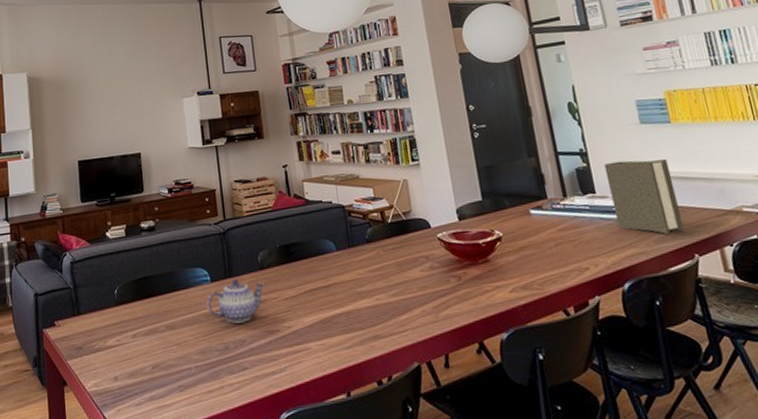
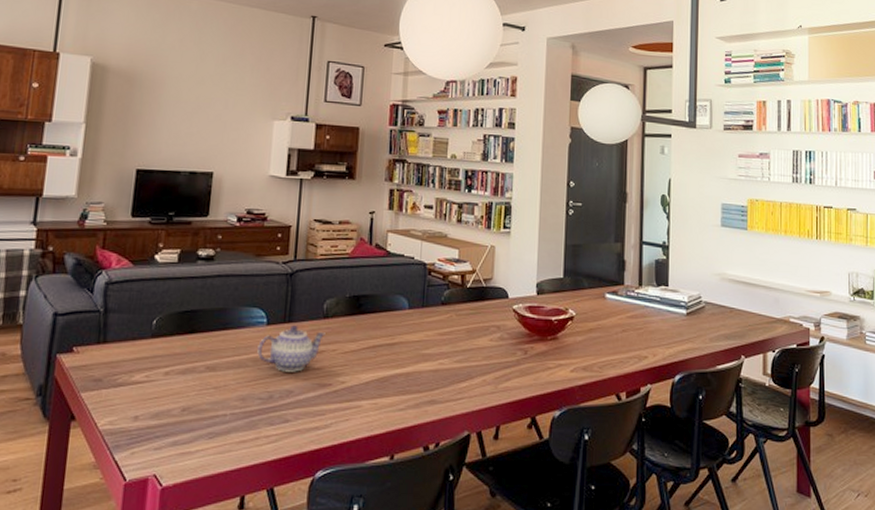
book: present [604,159,685,234] -> none [681,258,738,334]

